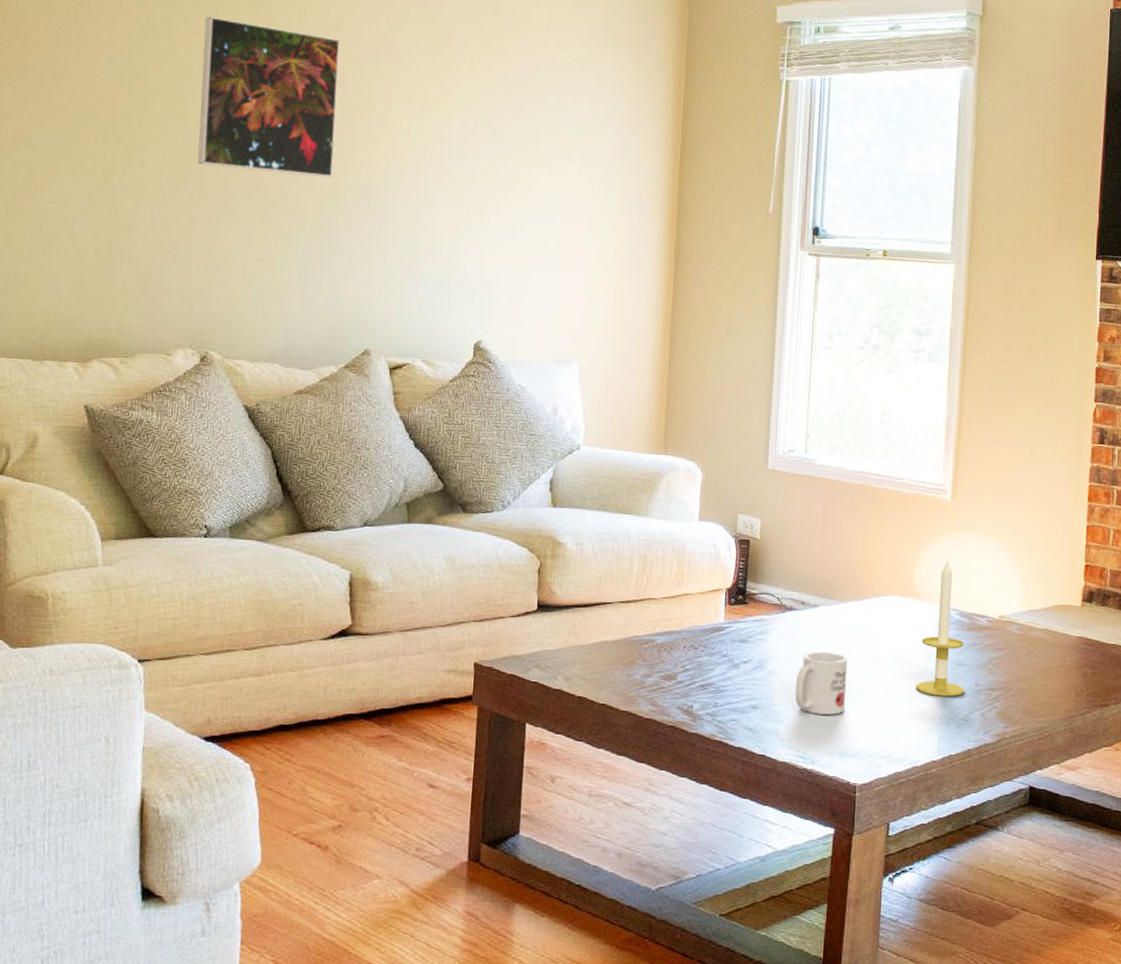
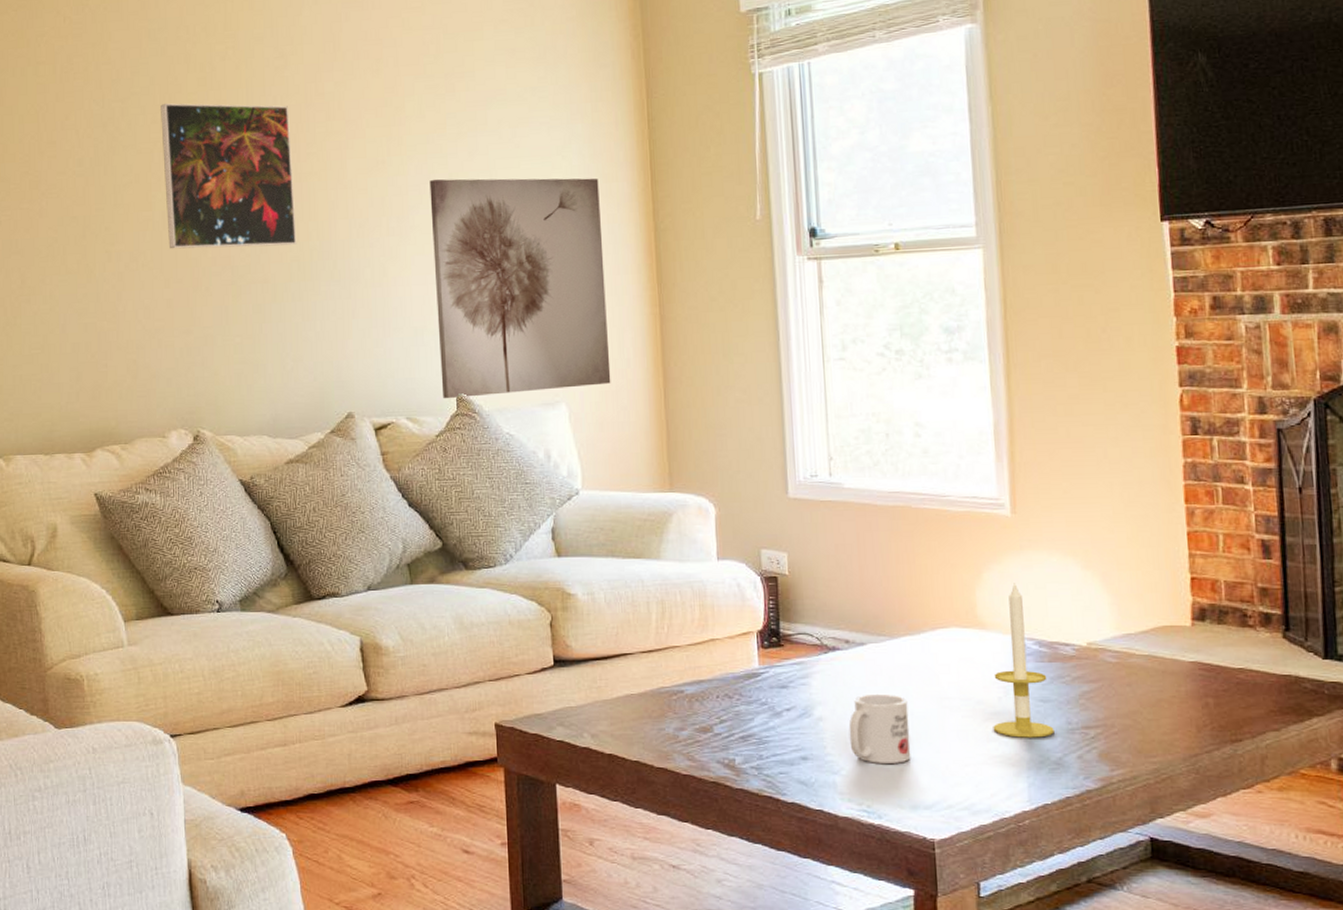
wall art: none [461,133,632,349] -> present [429,178,611,399]

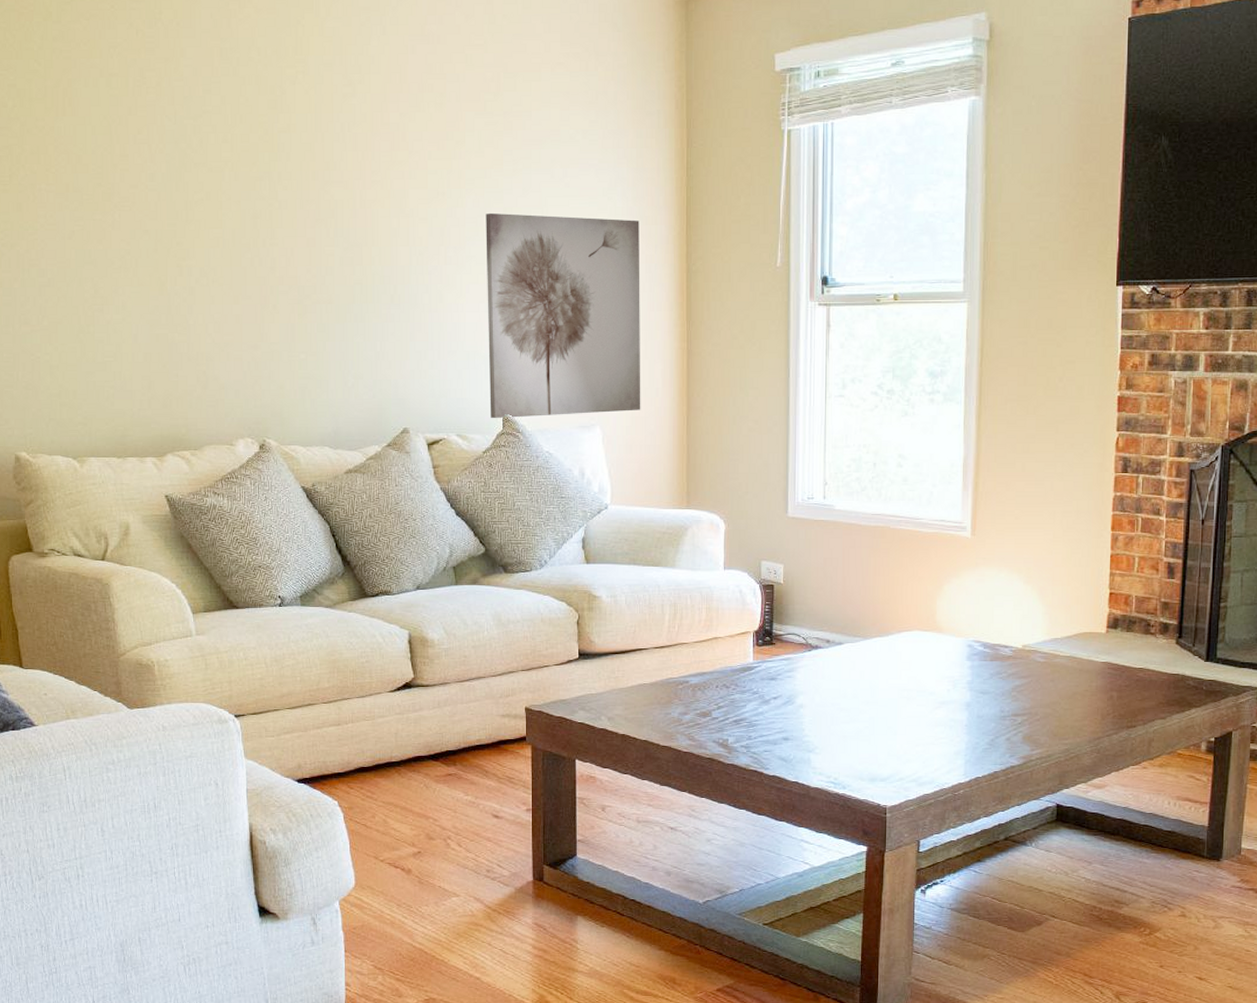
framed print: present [161,103,297,249] -> none [232,124,360,269]
mug: present [849,693,911,763] -> none [824,685,874,744]
candle: present [993,583,1054,738] -> none [941,594,990,723]

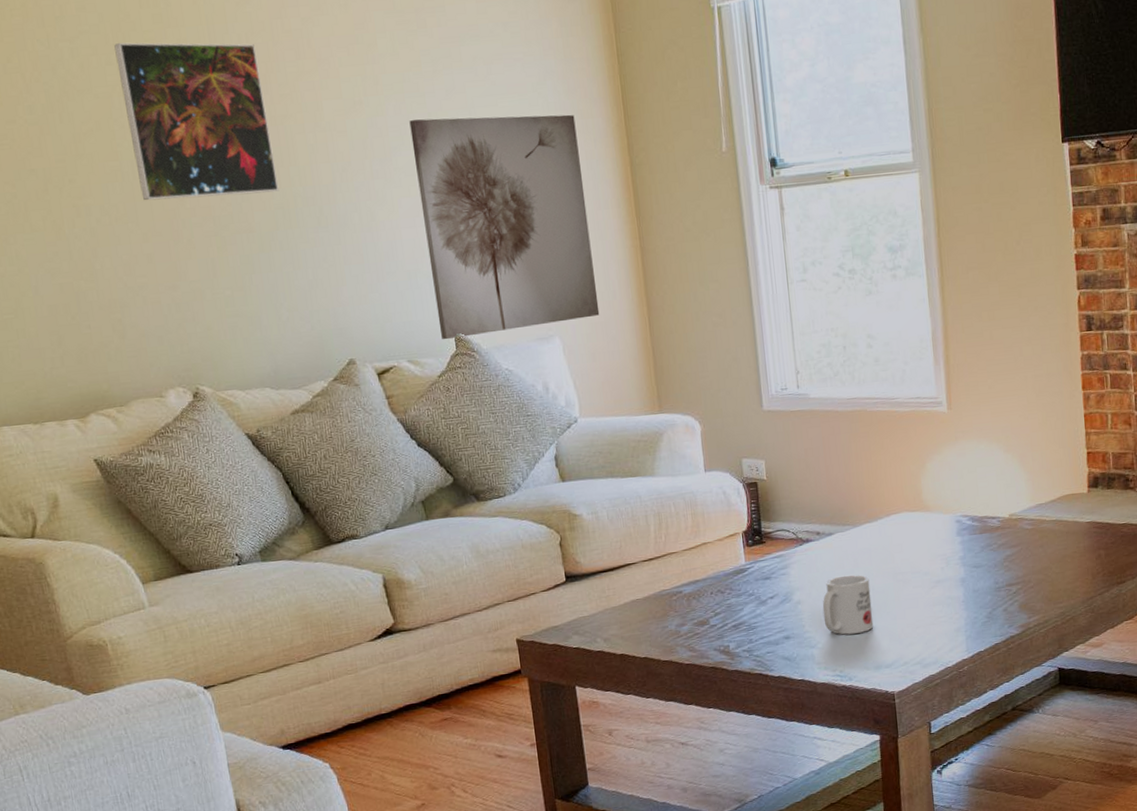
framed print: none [232,124,360,269] -> present [114,42,279,201]
mug: none [824,685,874,744] -> present [822,574,874,635]

